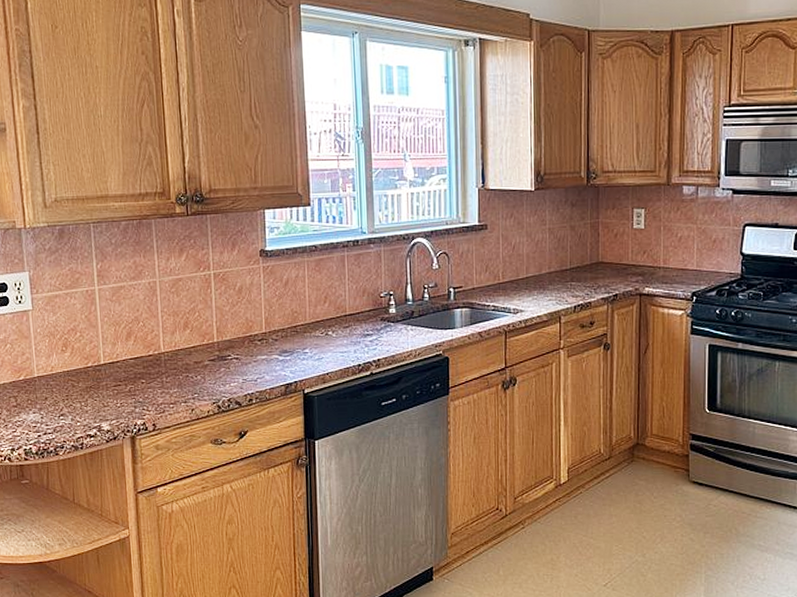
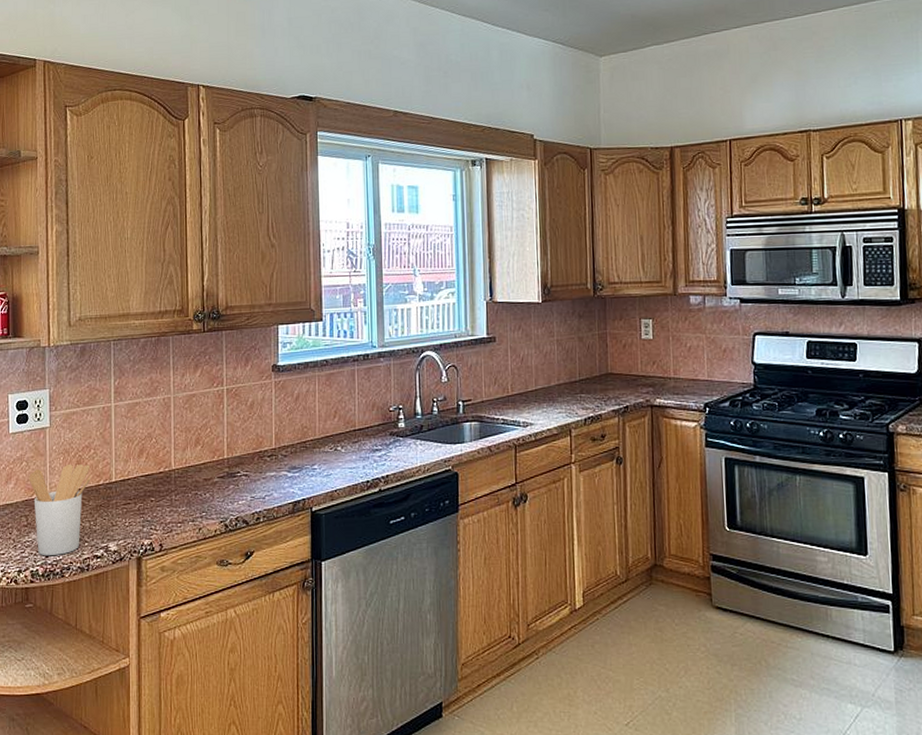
utensil holder: none [14,346,80,435] -> present [29,464,92,556]

